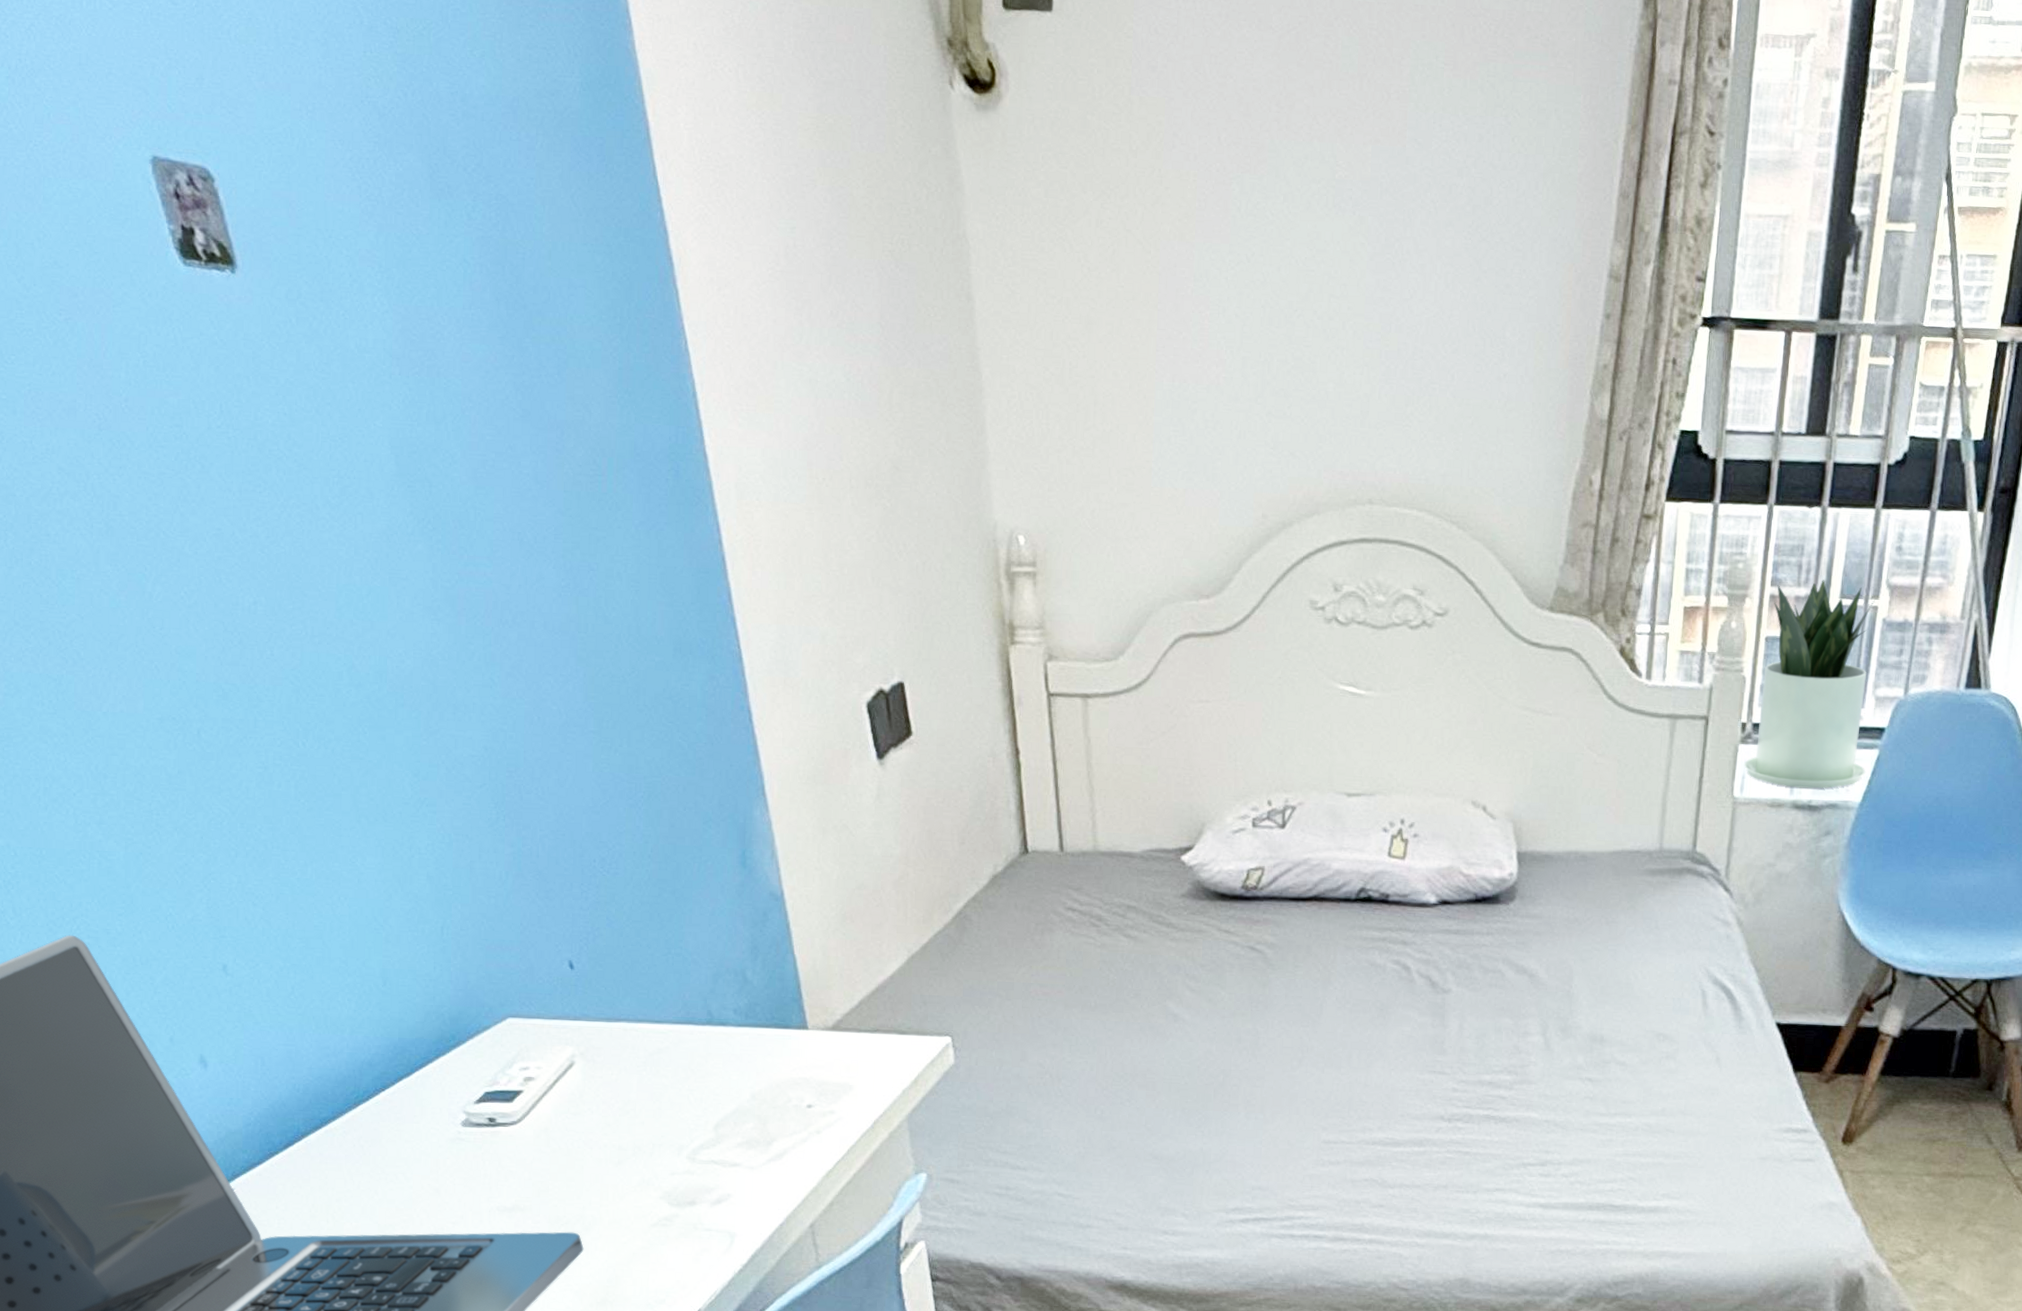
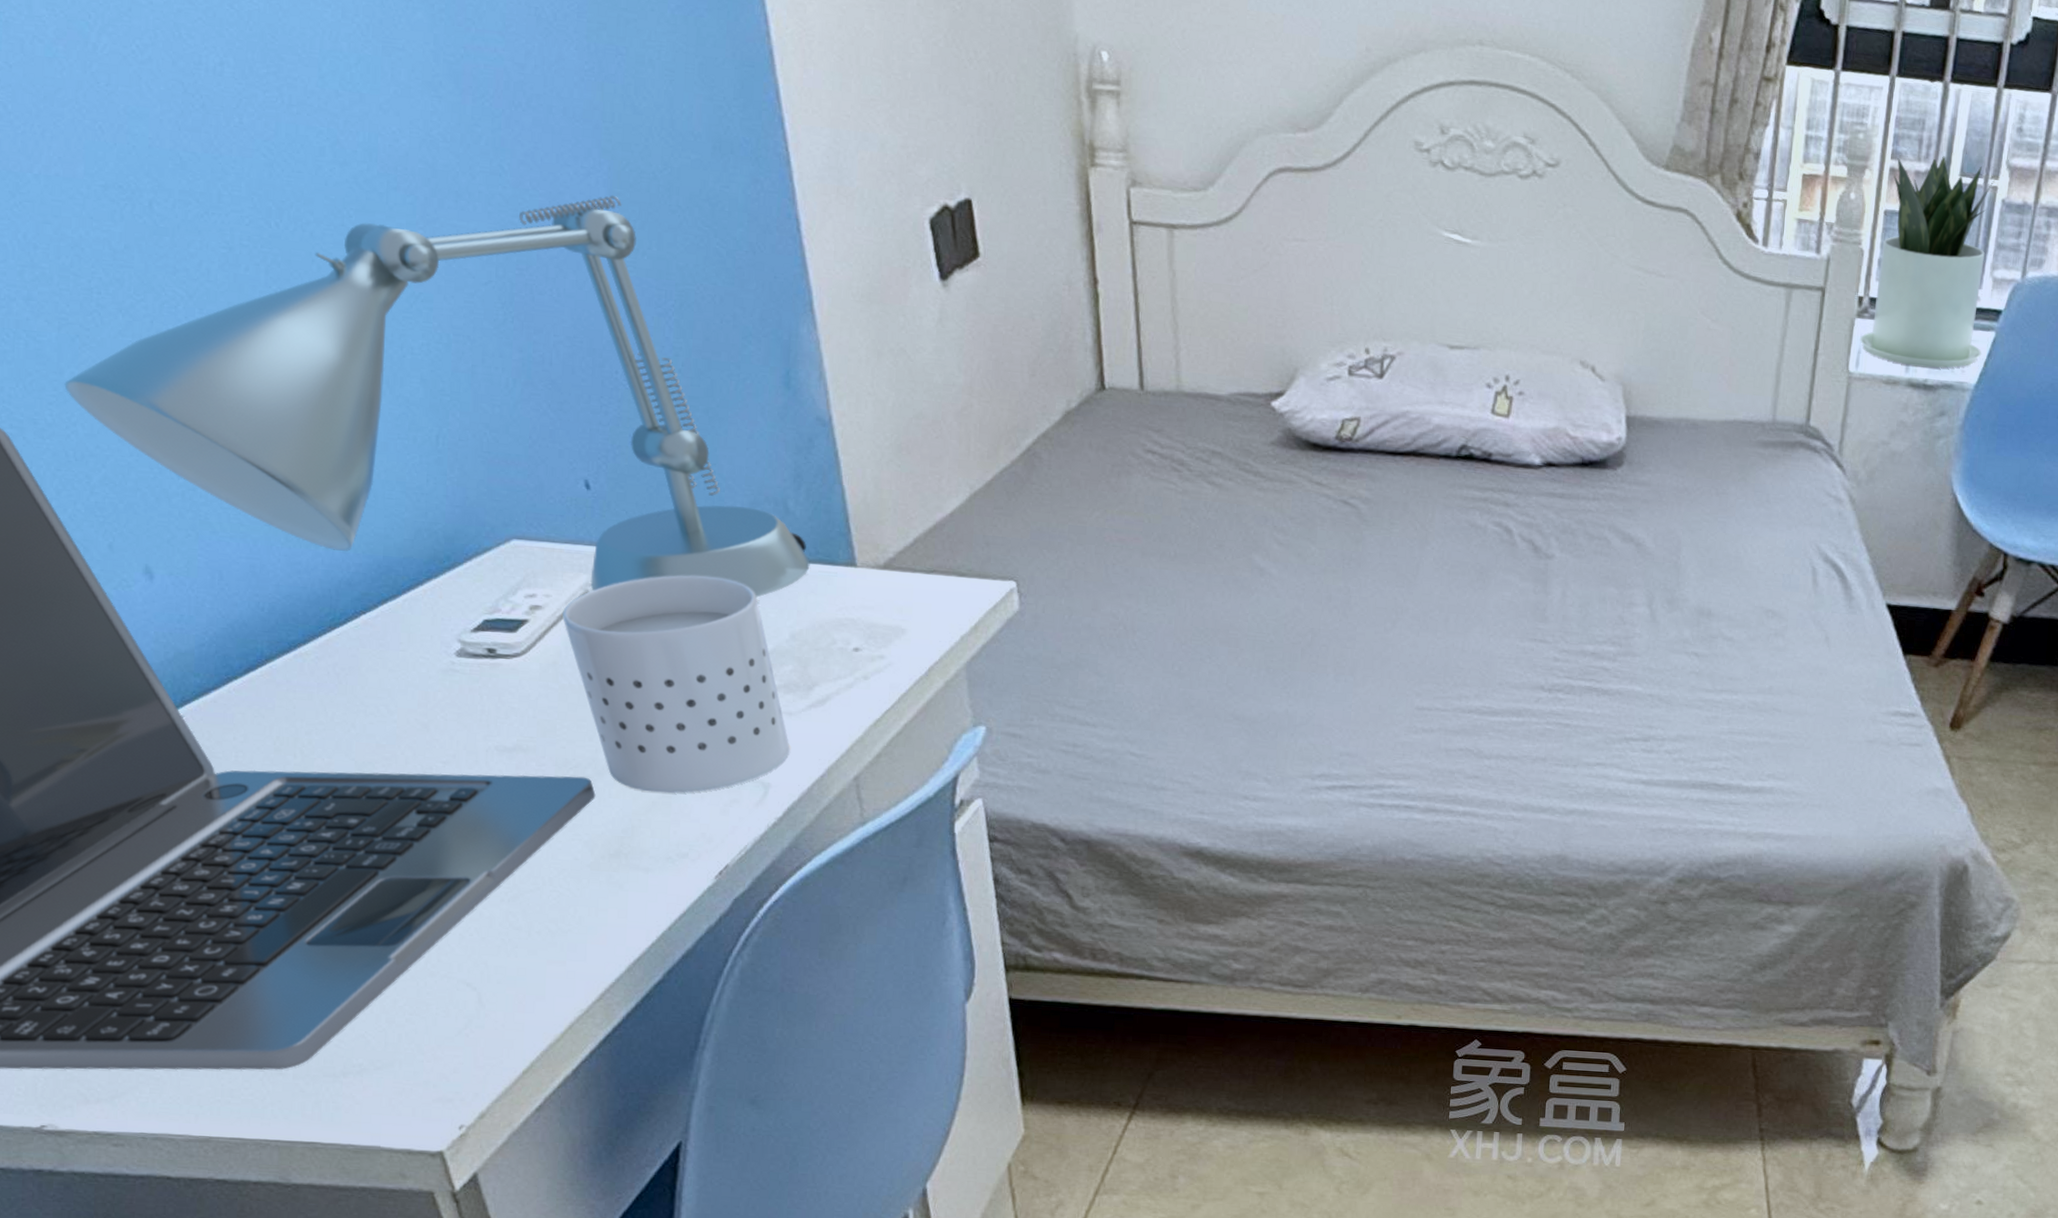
desk lamp: none [131,699,767,1062] -> present [64,195,810,598]
mug: none [552,1043,753,1245] -> present [563,575,790,793]

